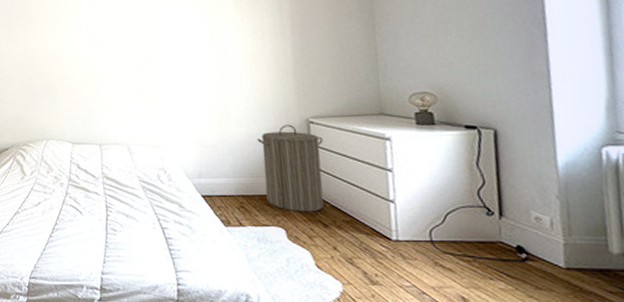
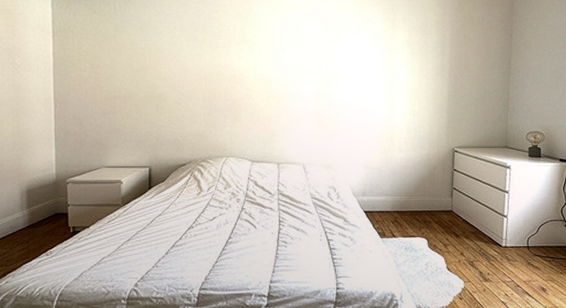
laundry hamper: present [256,124,324,212] -> none [413,152,463,225]

